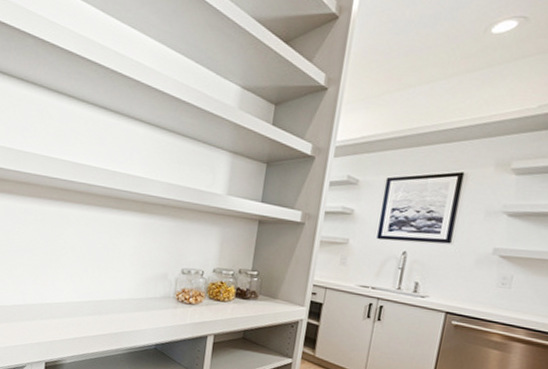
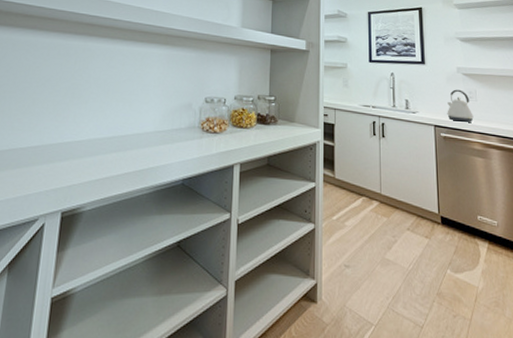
kettle: none [465,273,501,313] -> present [447,89,474,123]

